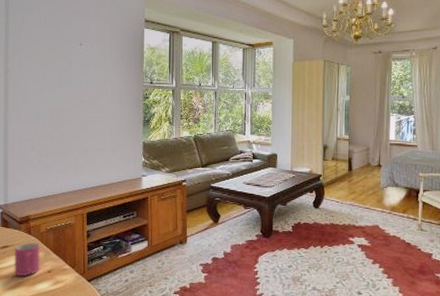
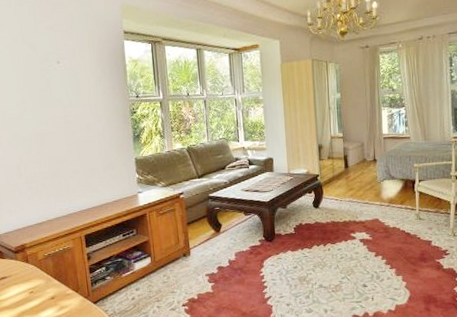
mug: present [14,242,40,277] -> none [13,270,43,307]

